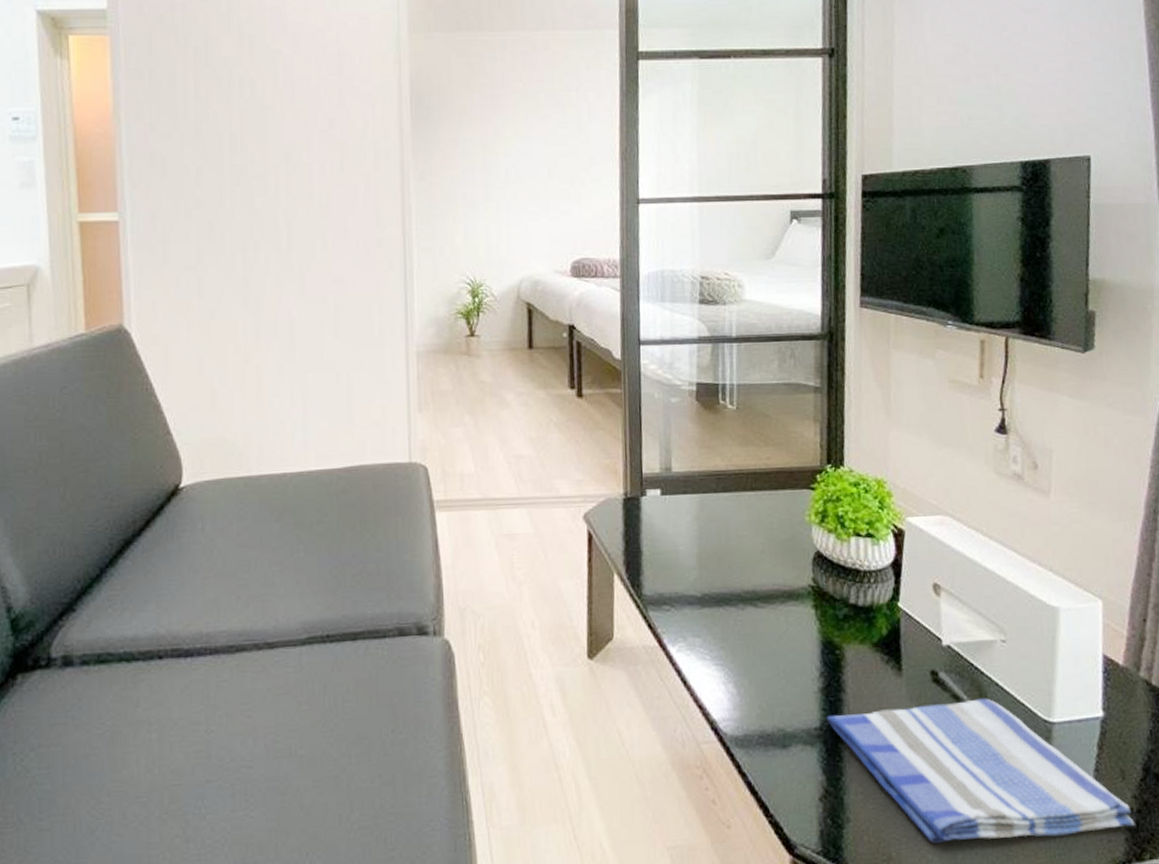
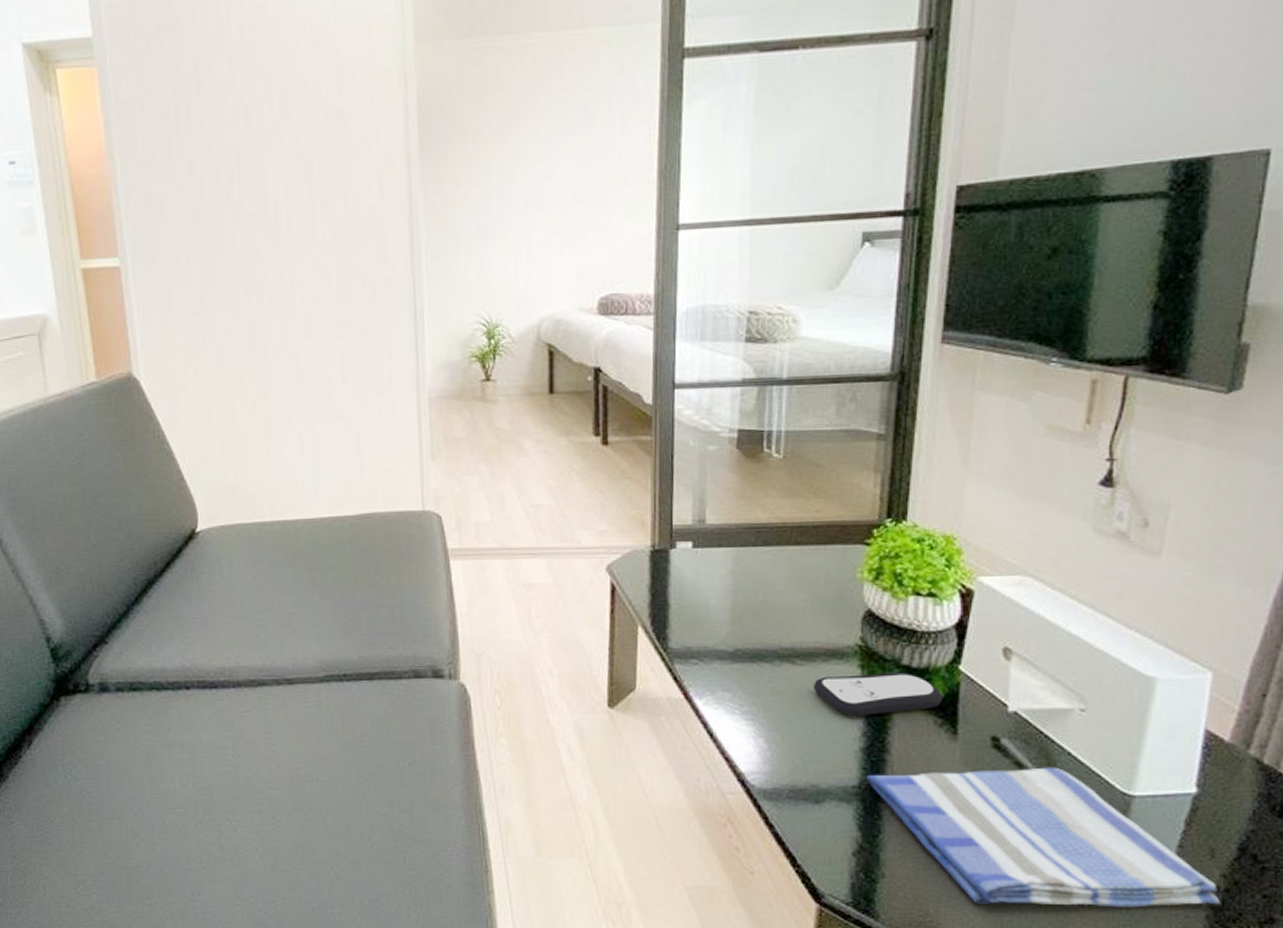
remote control: none [774,611,887,658] -> present [813,672,943,717]

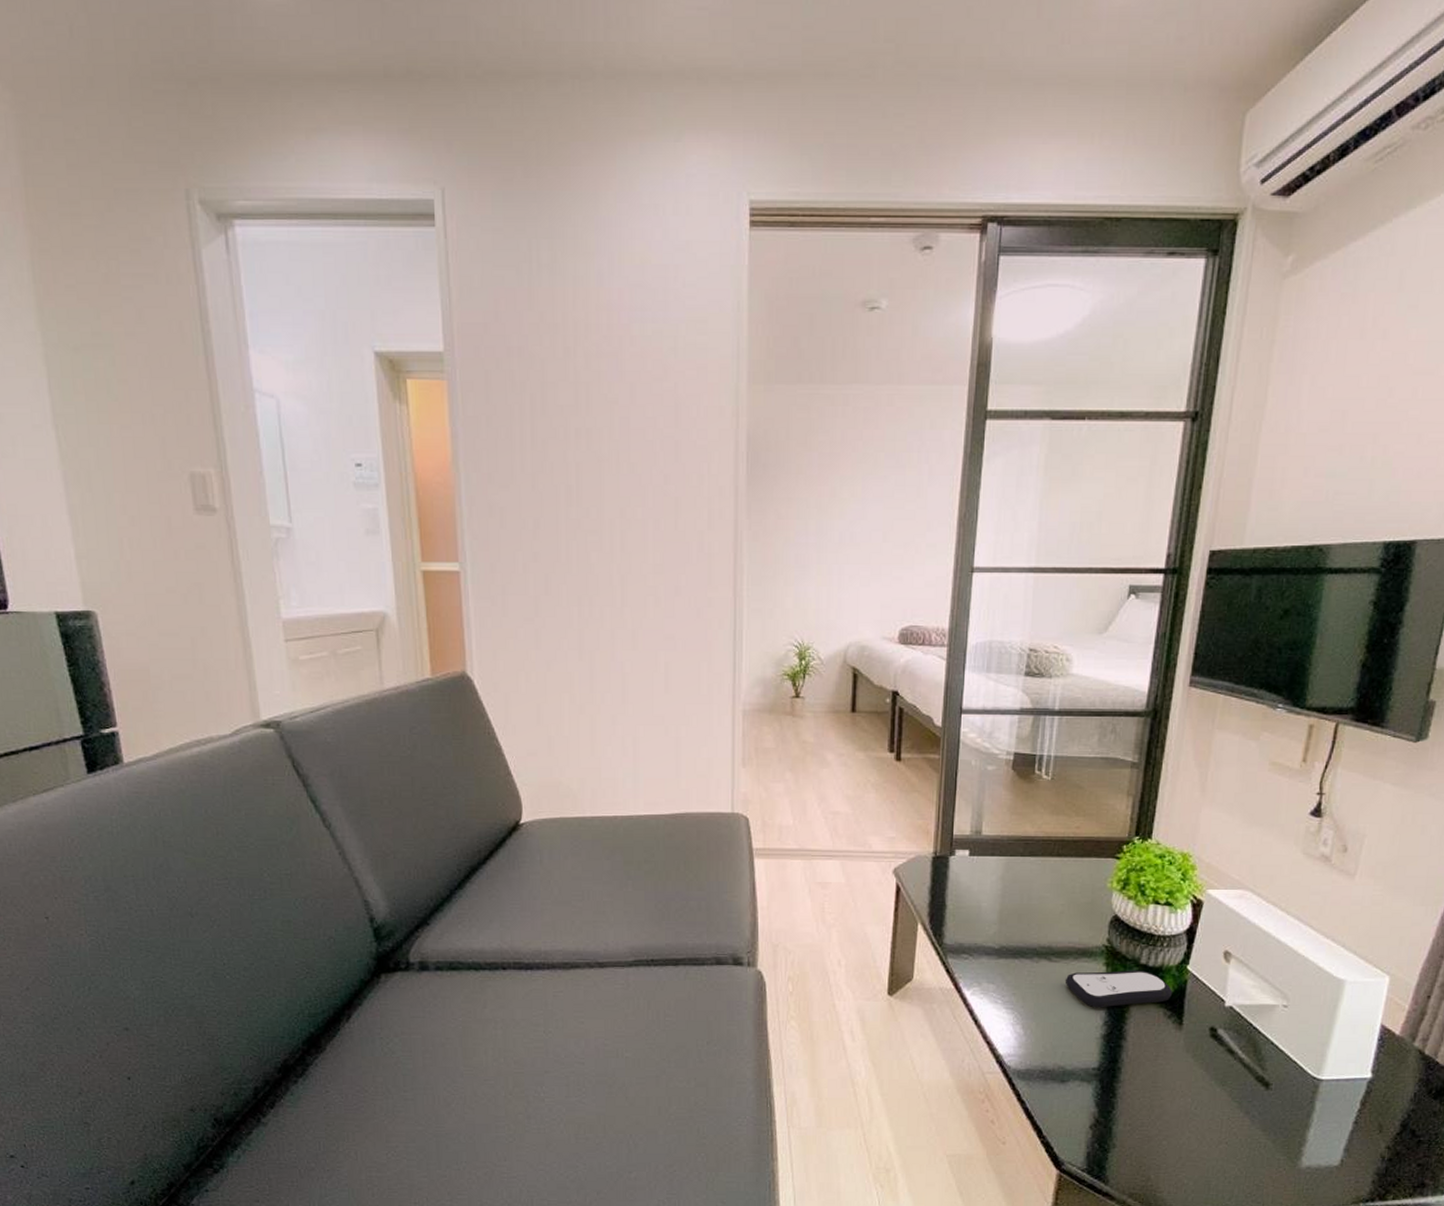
dish towel: present [866,767,1221,908] -> none [1105,1054,1384,1174]

